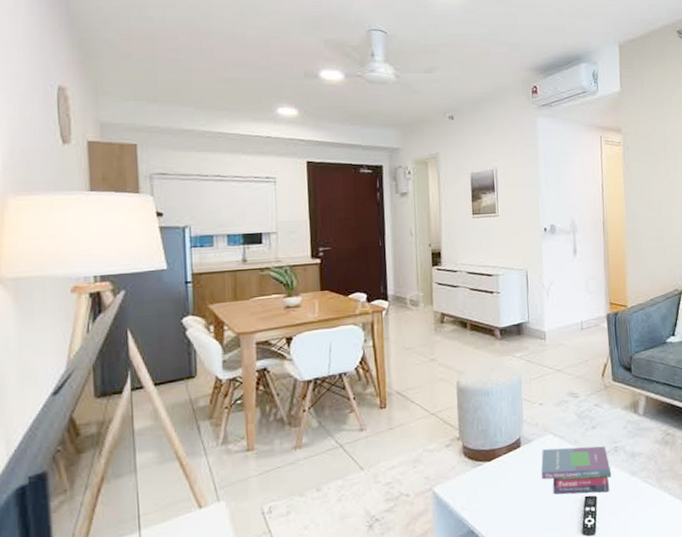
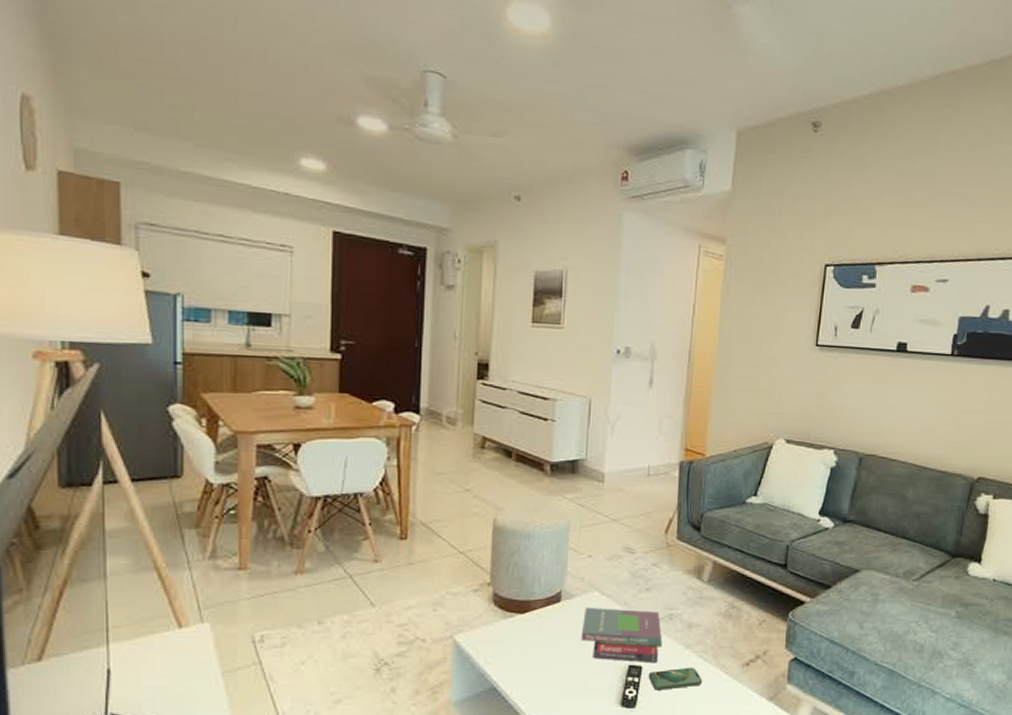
smartphone: none [603,492,651,517] -> present [648,667,703,690]

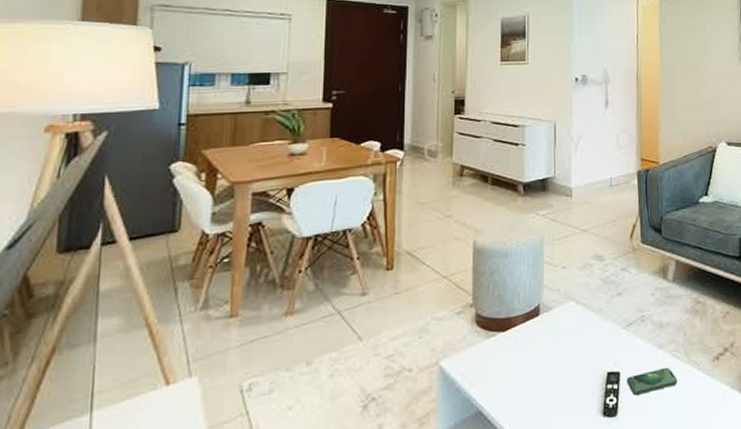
books: present [580,606,663,663] -> none [560,315,637,370]

